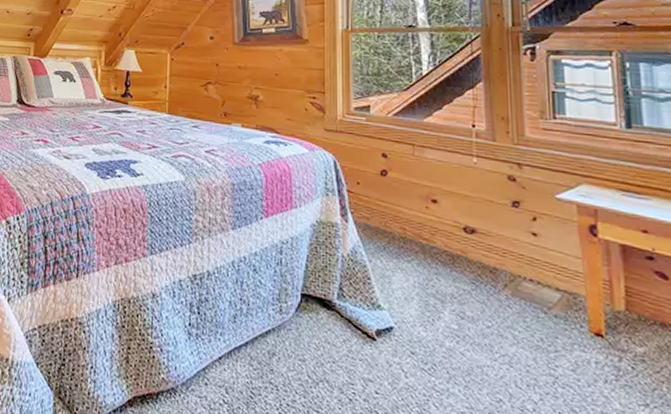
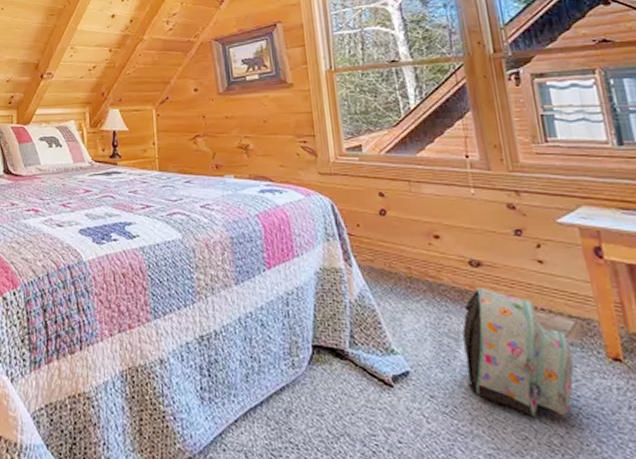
backpack: none [450,253,555,384] -> present [462,287,574,416]

